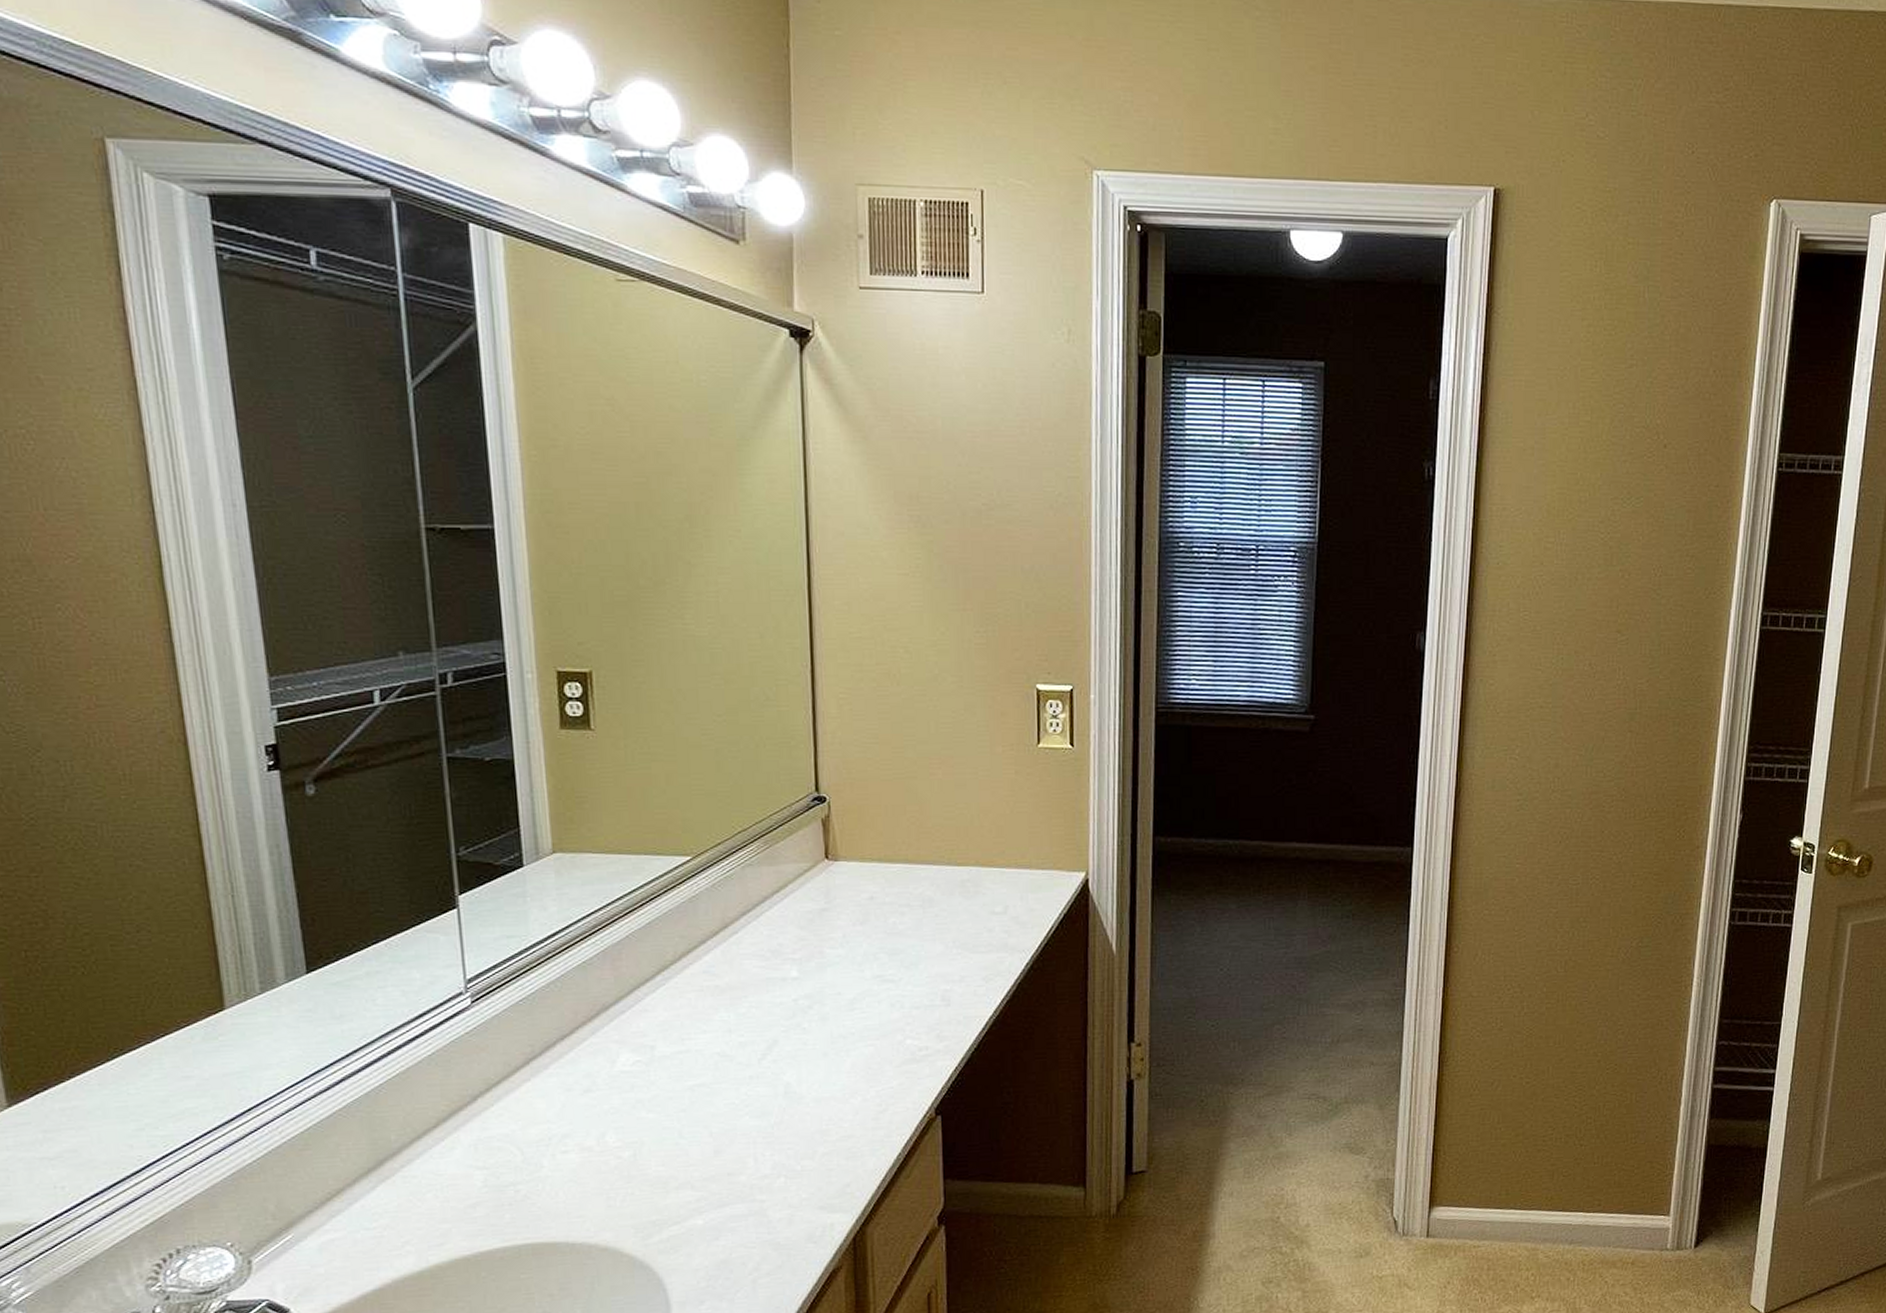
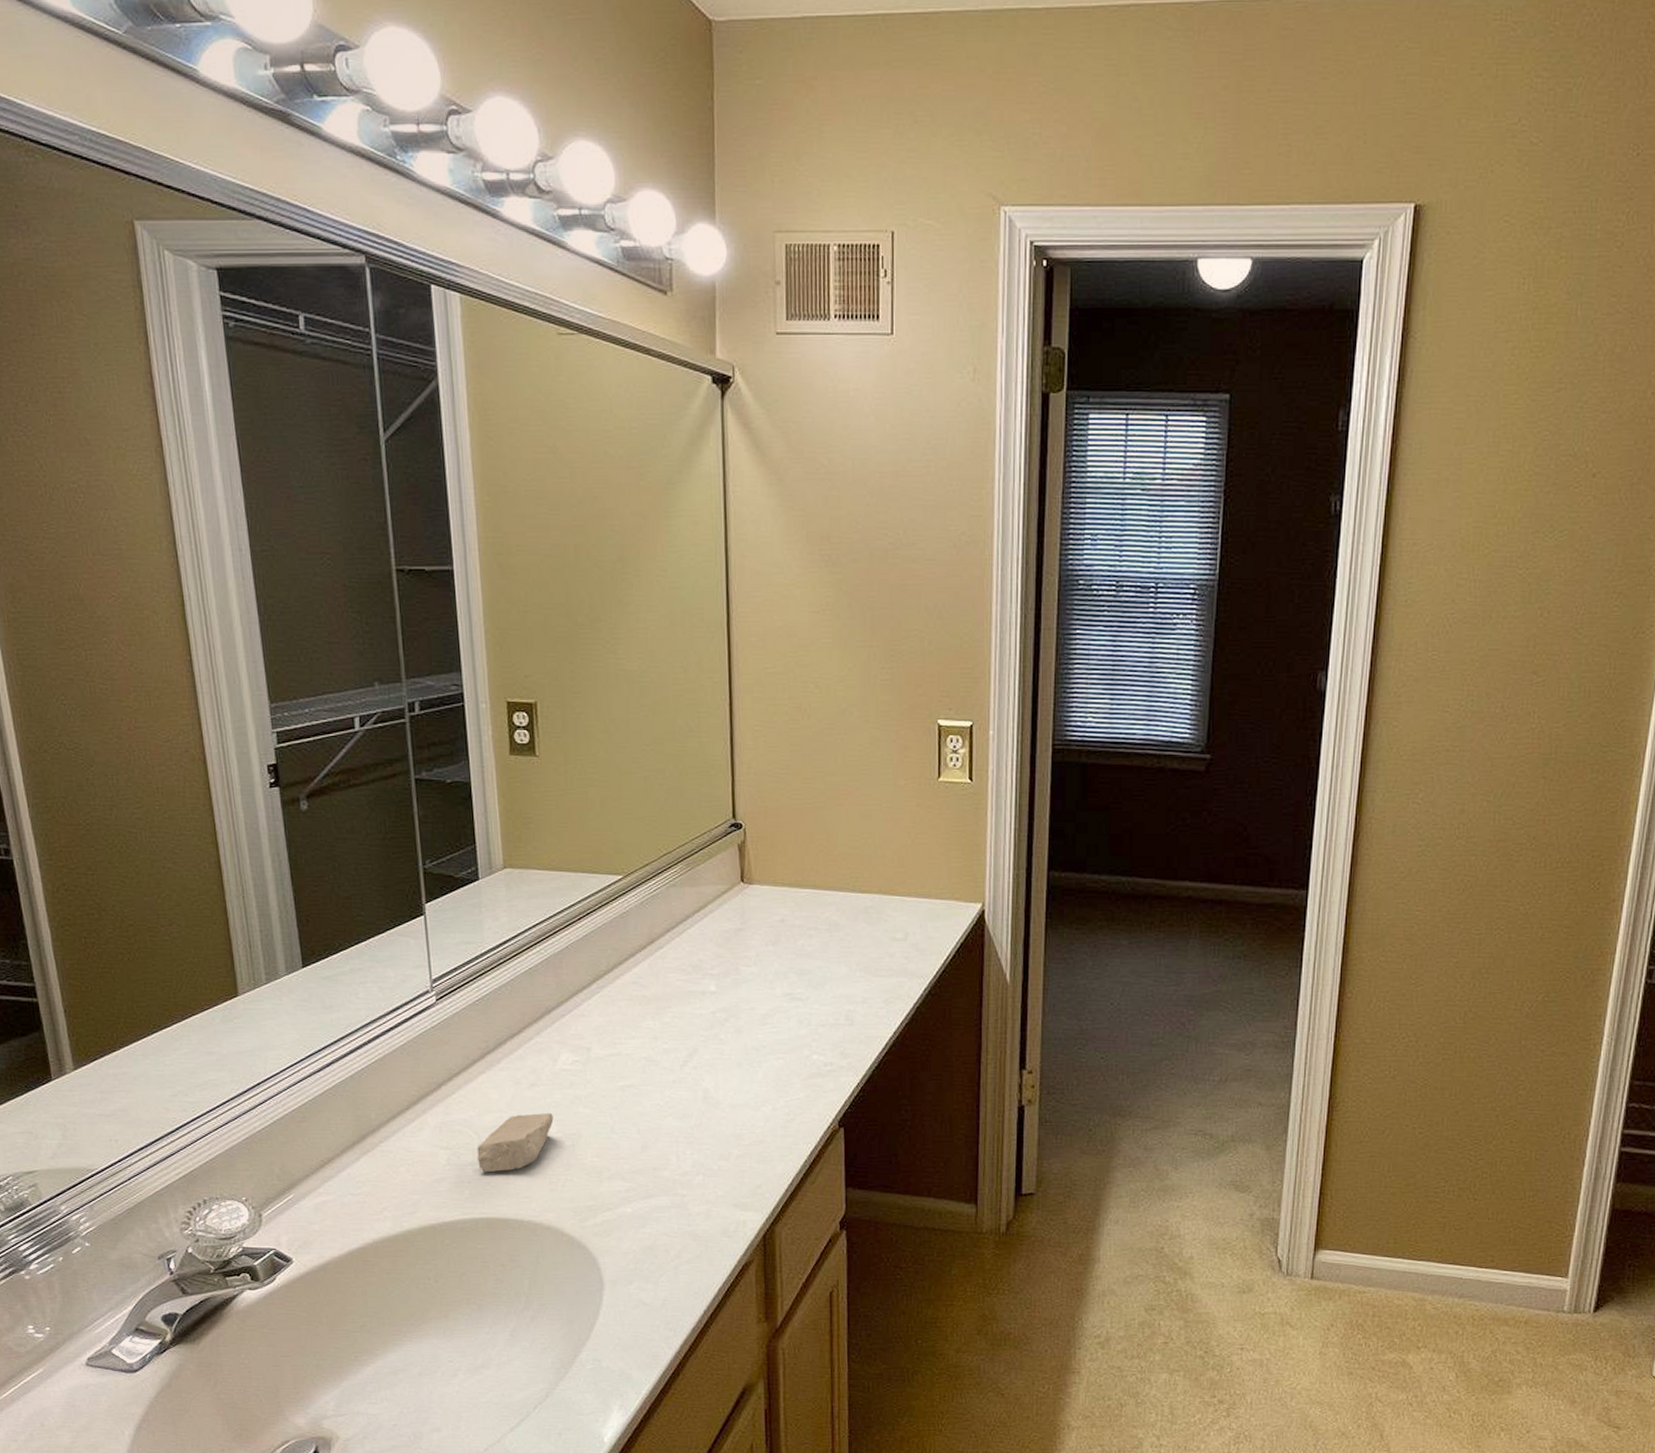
soap bar: none [520,1120,612,1191] -> present [477,1112,554,1172]

